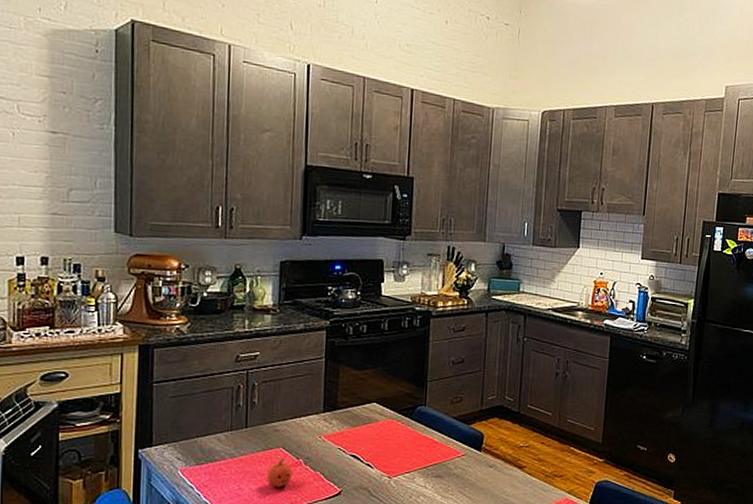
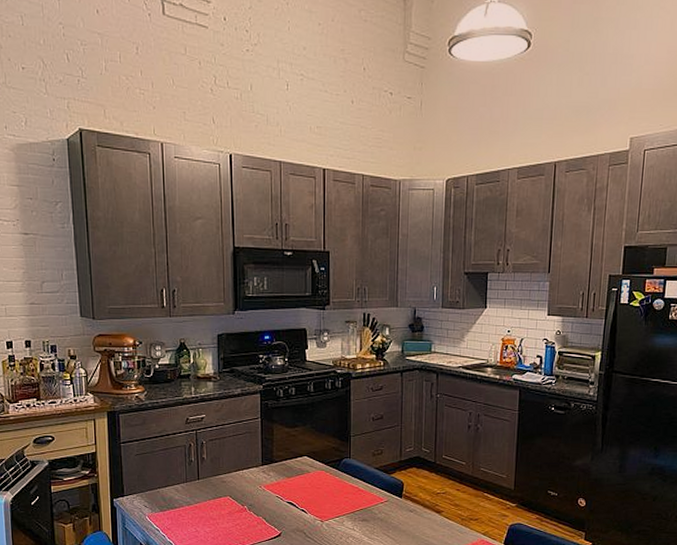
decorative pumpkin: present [266,458,292,488] -> none [217,505,239,530]

